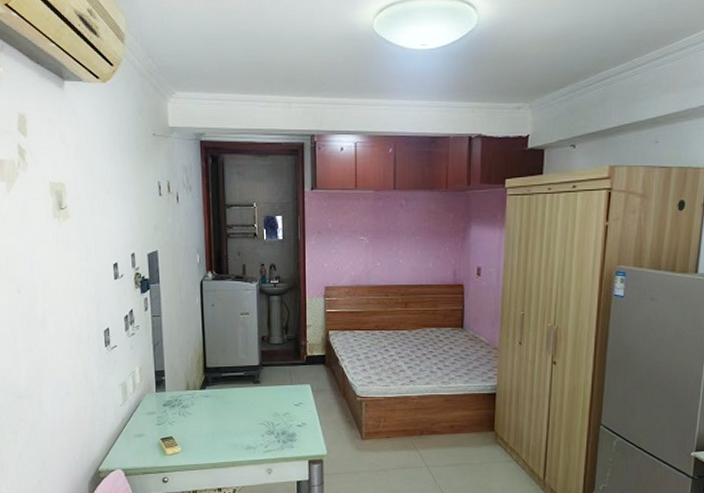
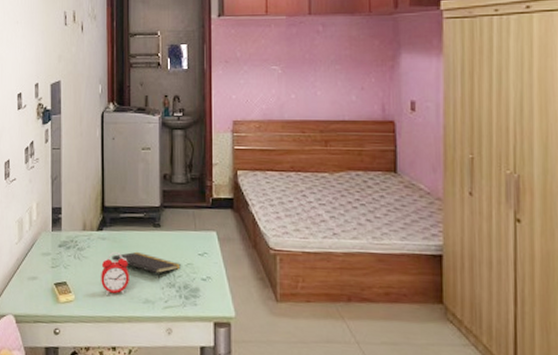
alarm clock: none [205,407,232,445] -> present [101,251,129,295]
notepad: none [215,405,279,430] -> present [112,251,181,282]

